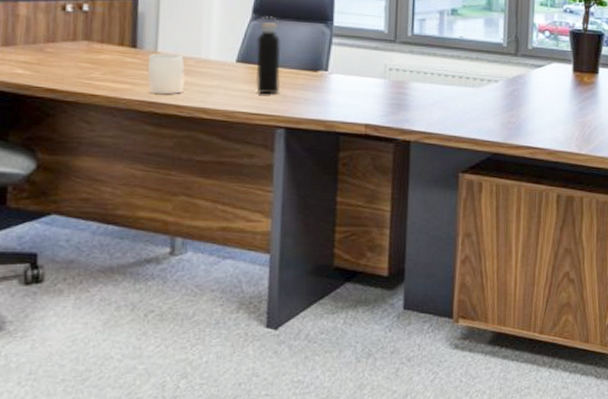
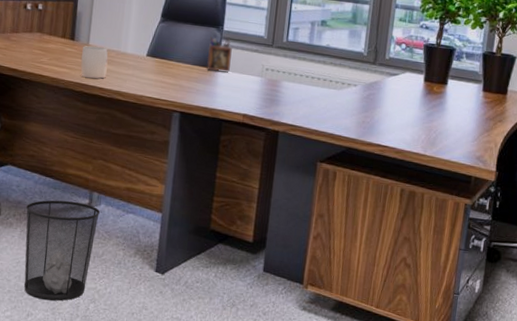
waste bin: none [80,252,186,385] -> present [23,200,100,301]
water bottle: present [256,16,281,94] -> none [160,19,182,84]
desk organizer: none [315,34,346,76] -> present [207,36,232,72]

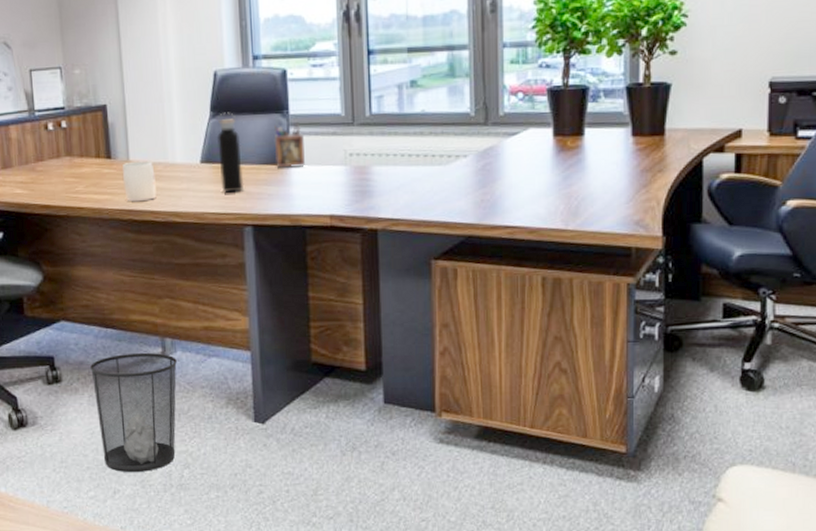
water bottle: none [160,19,182,84] -> present [216,112,244,193]

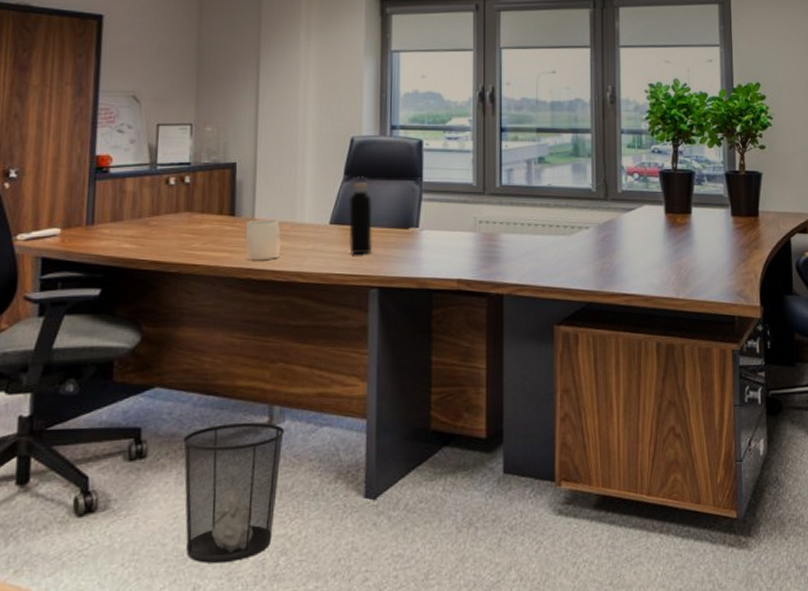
desk organizer: present [273,122,305,168] -> none [405,189,436,232]

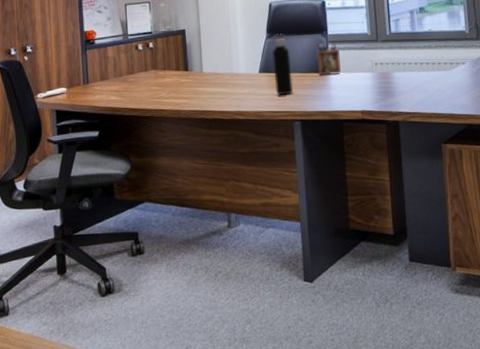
waste bin: present [182,422,284,564] -> none [167,226,240,330]
mug: present [244,219,281,261] -> none [197,72,224,104]
desk organizer: none [405,189,436,232] -> present [316,40,341,75]

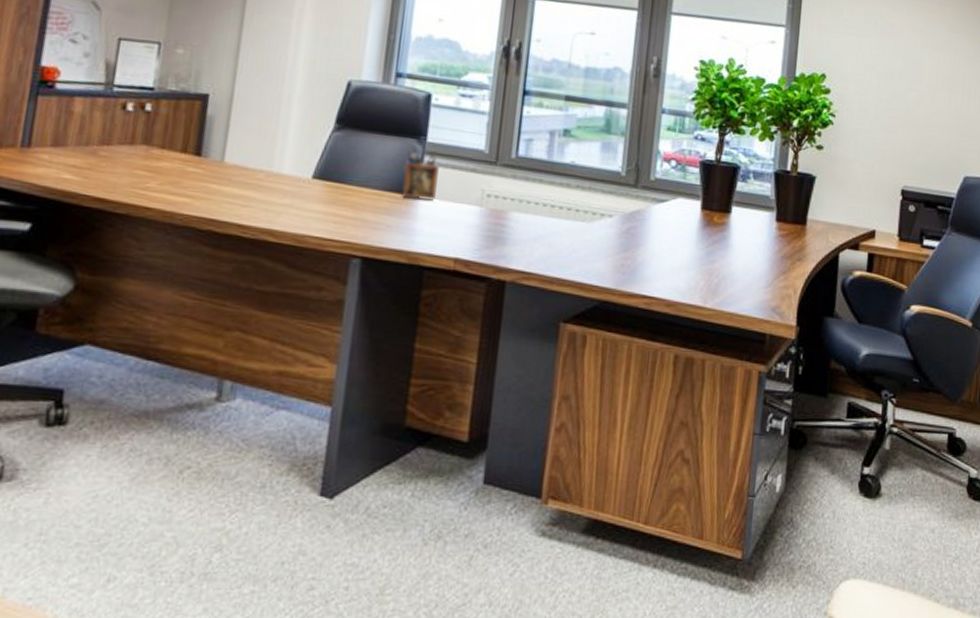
water bottle: present [271,33,294,95] -> none [332,127,365,218]

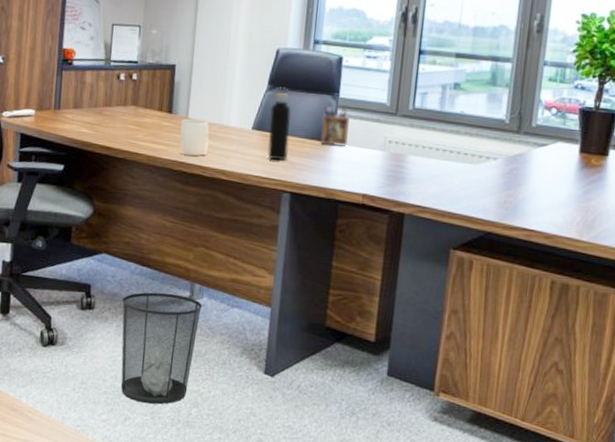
waste bin: none [103,395,234,555] -> present [120,292,202,405]
mug: none [209,164,254,212] -> present [179,119,210,156]
water bottle: none [332,127,365,218] -> present [267,87,292,161]

